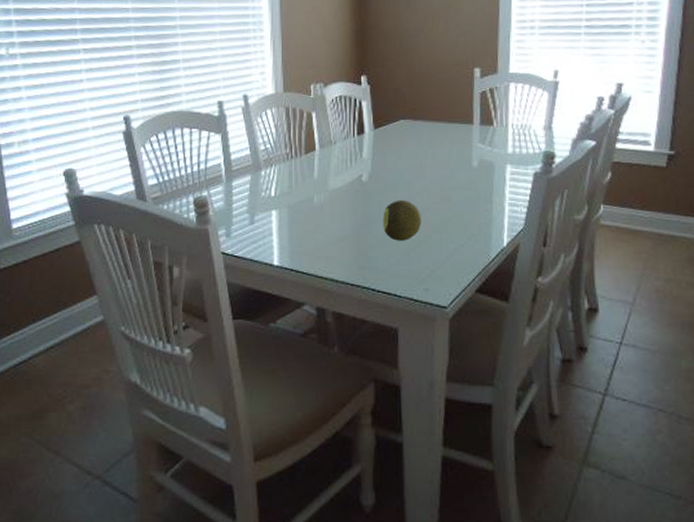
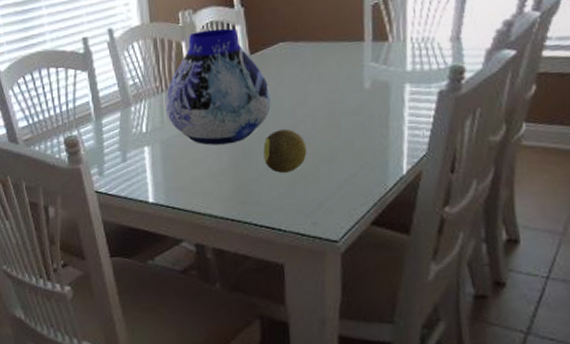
vase: none [294,103,392,212] -> present [165,28,272,145]

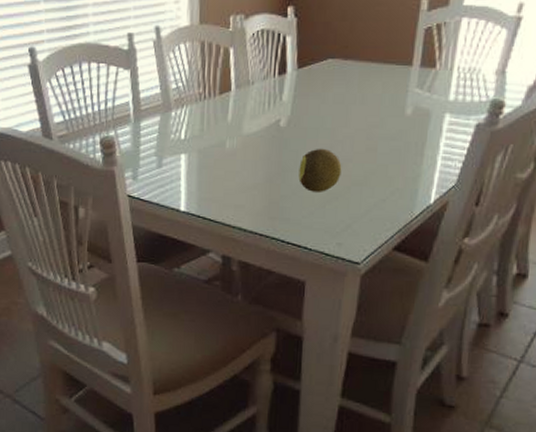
vase: present [165,28,272,145] -> none [206,38,314,159]

